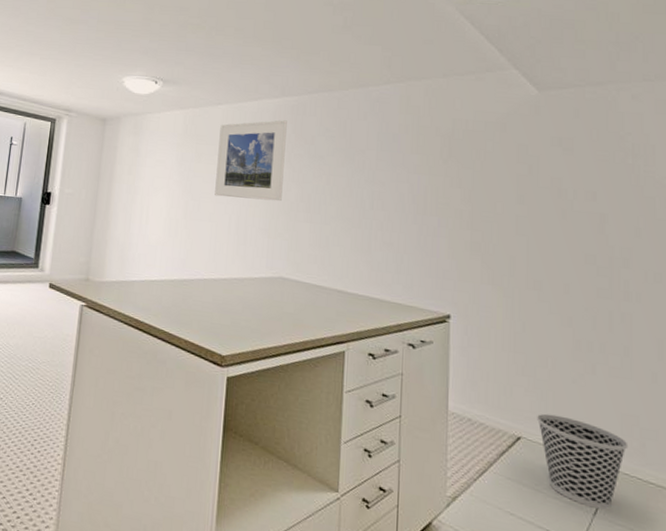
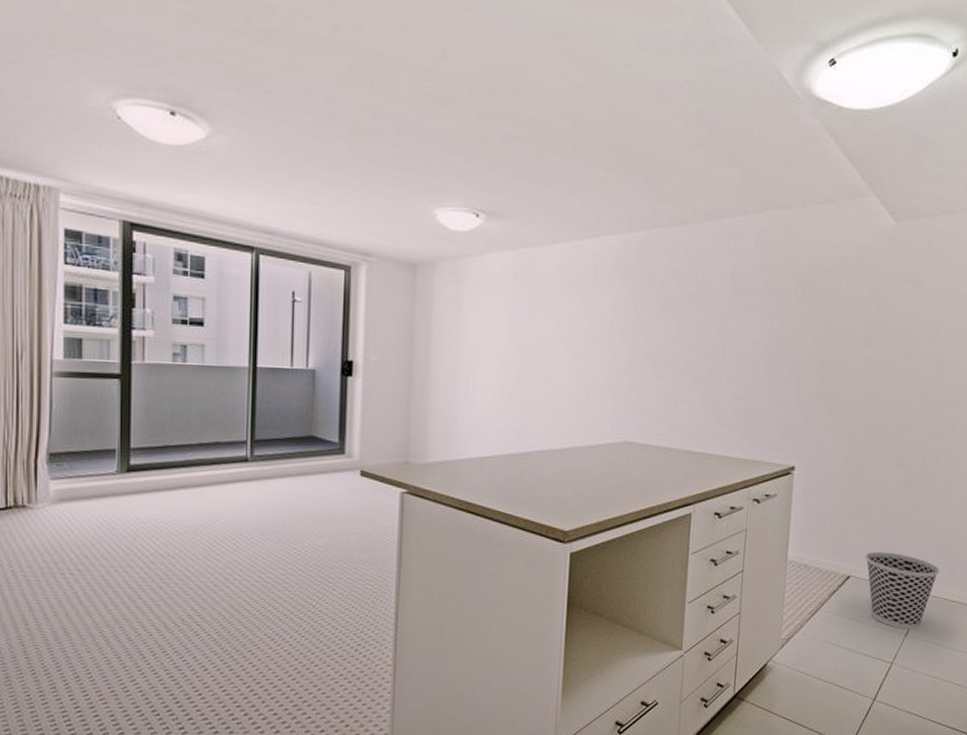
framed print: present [214,120,287,202] -> none [552,260,634,357]

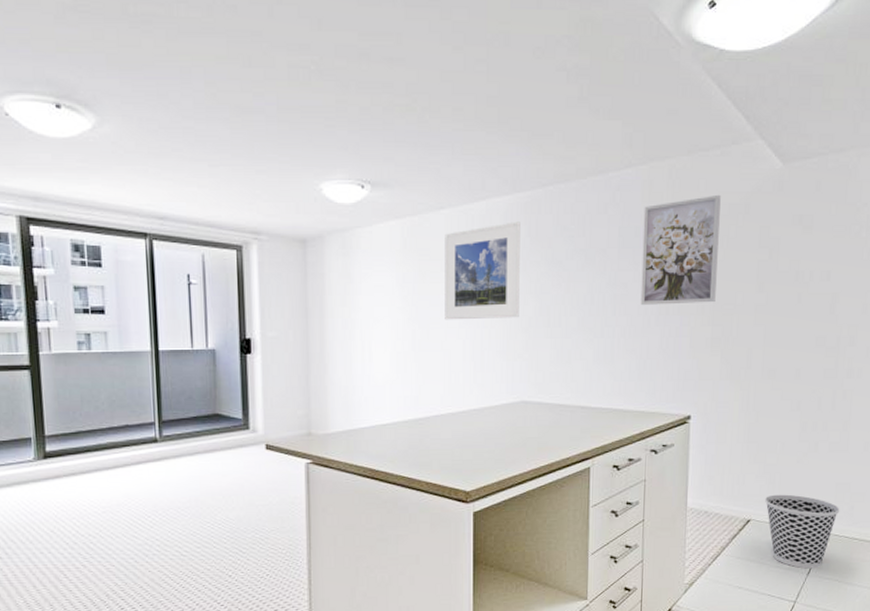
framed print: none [552,260,634,357] -> present [445,222,520,320]
wall art: none [749,247,833,355] -> present [640,194,721,305]

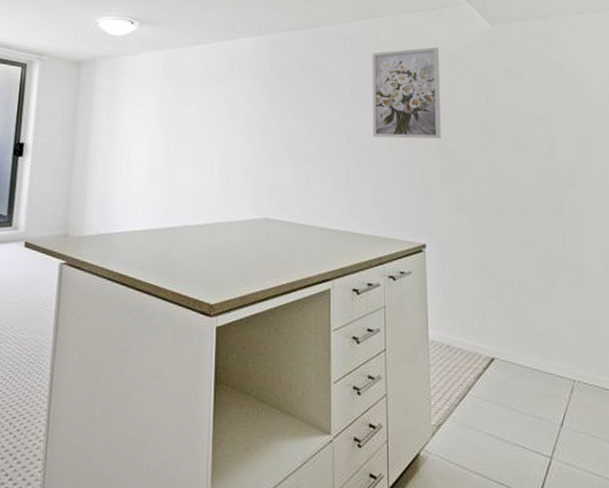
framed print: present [445,222,520,320] -> none [196,58,265,141]
wastebasket: present [765,494,840,569] -> none [507,333,586,420]

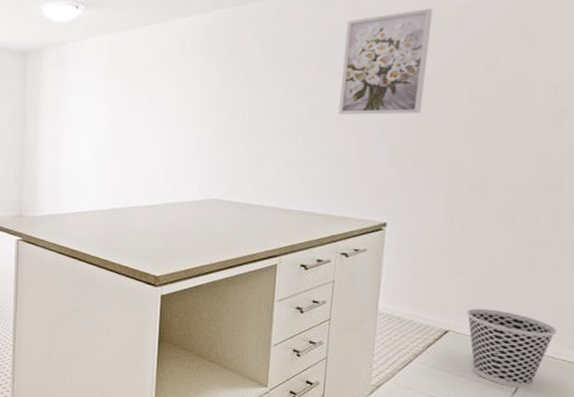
wastebasket: none [507,333,586,420] -> present [467,308,557,389]

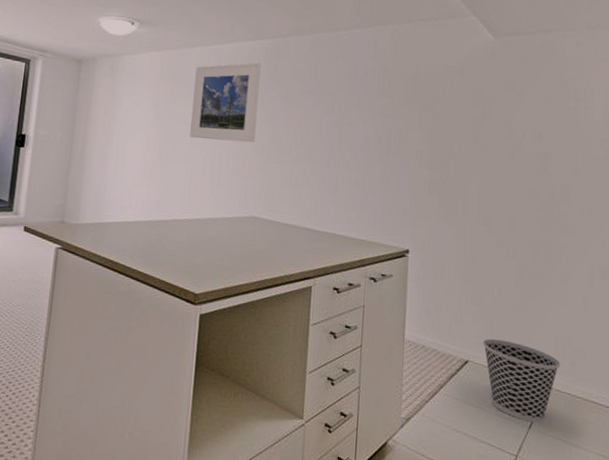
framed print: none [144,36,220,124] -> present [190,62,261,143]
wall art: present [338,8,433,115] -> none [364,57,438,149]

